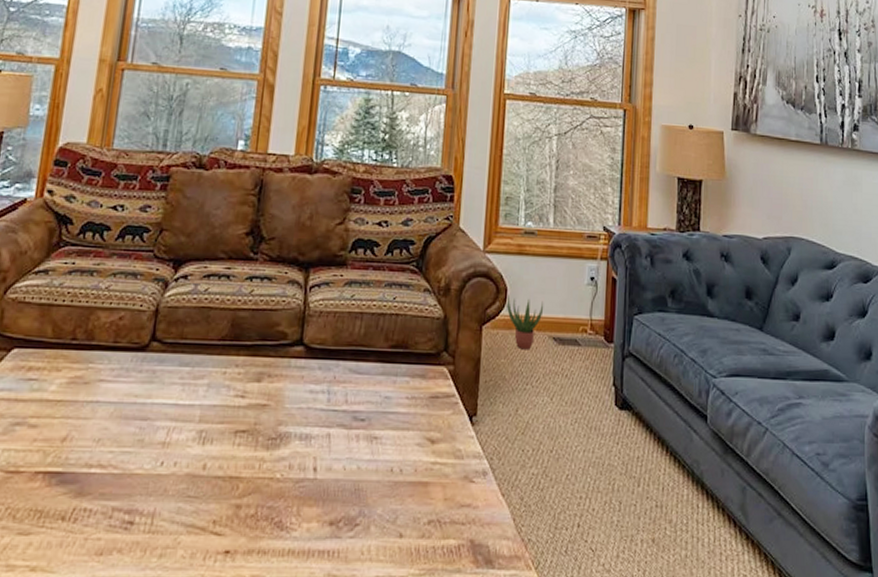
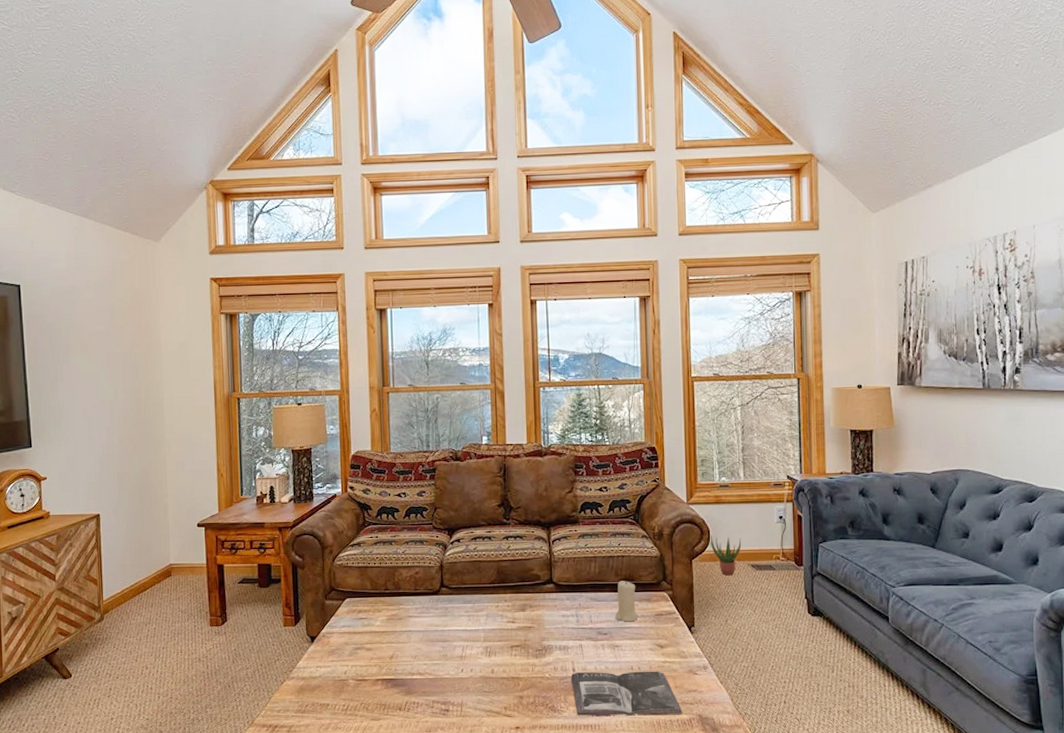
magazine: none [309,473,451,539] -> present [571,671,683,716]
candle: none [378,348,410,405] -> present [615,581,638,622]

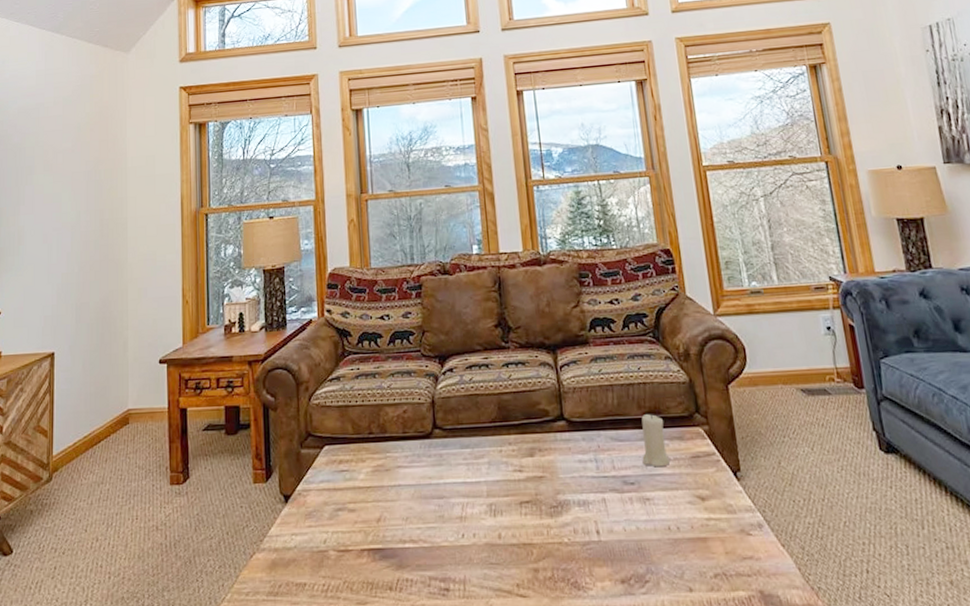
magazine: present [571,671,683,716] -> none [595,531,739,595]
potted plant: present [711,535,742,576] -> none [747,353,786,404]

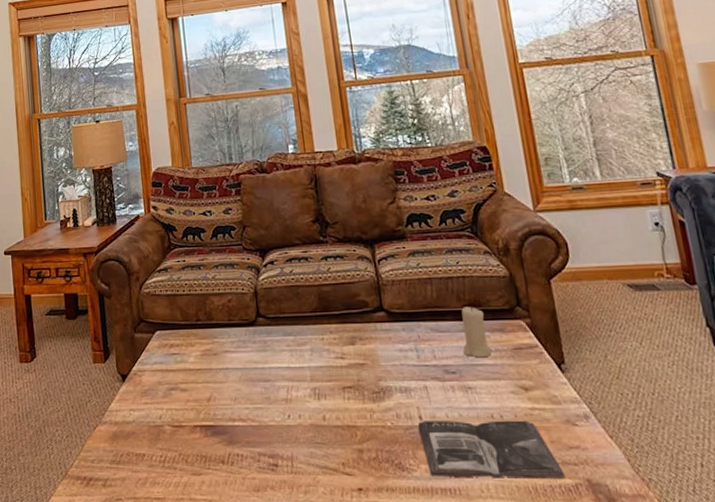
magazine: none [595,531,739,595] -> present [418,420,566,479]

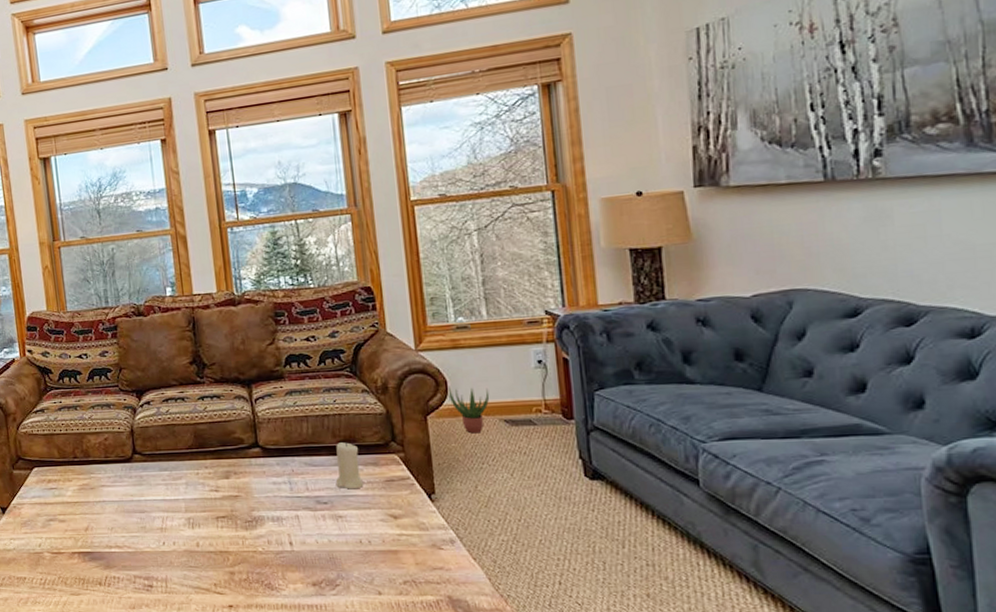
magazine: present [418,420,566,479] -> none [288,545,428,596]
potted plant: none [569,248,611,299] -> present [449,386,490,434]

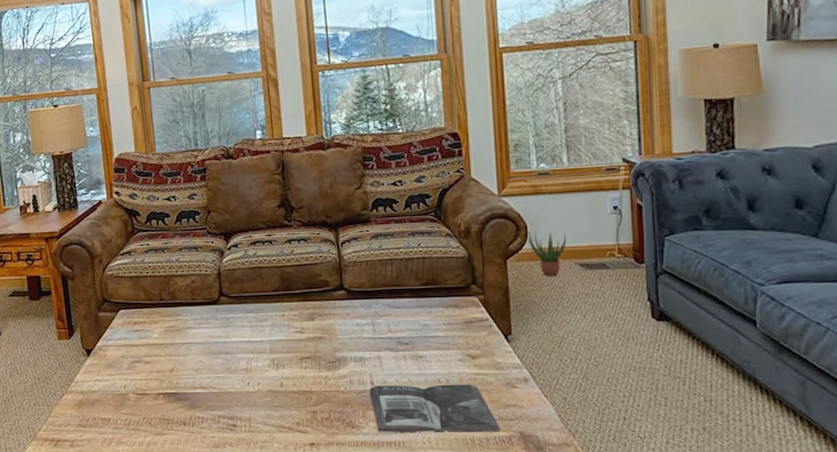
magazine: none [288,545,428,596] -> present [370,384,501,433]
candle: present [335,442,364,490] -> none [417,285,445,331]

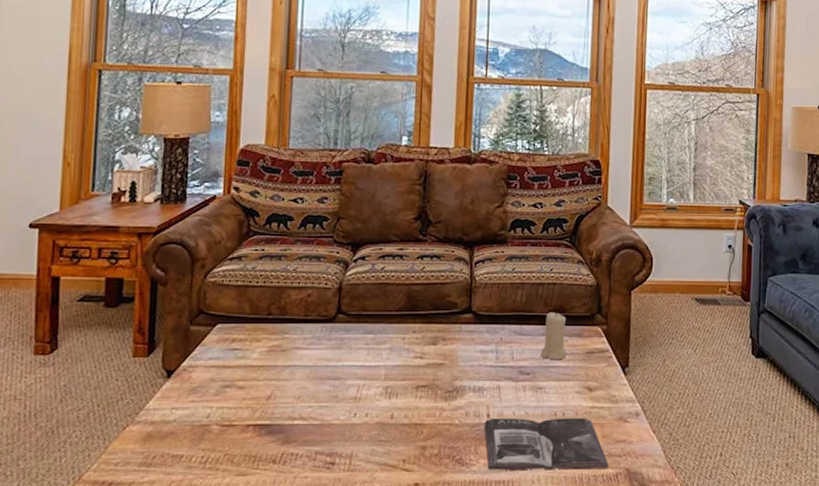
candle: none [417,285,445,331] -> present [540,312,567,360]
potted plant: present [529,230,567,277] -> none [653,263,687,310]

